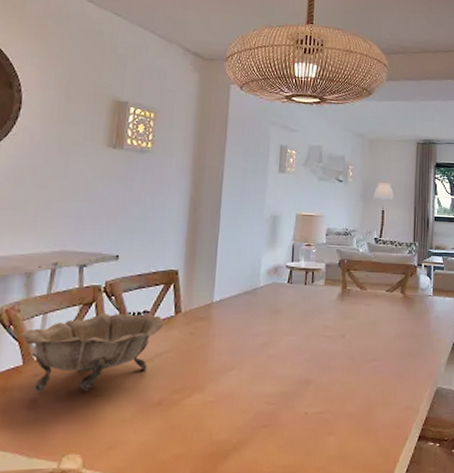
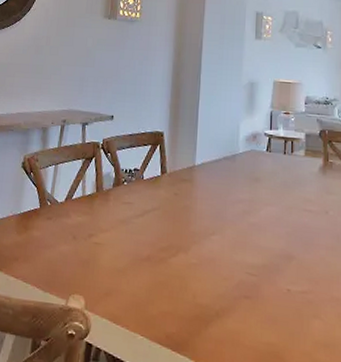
decorative bowl: present [21,312,165,393] -> none [38,167,152,238]

